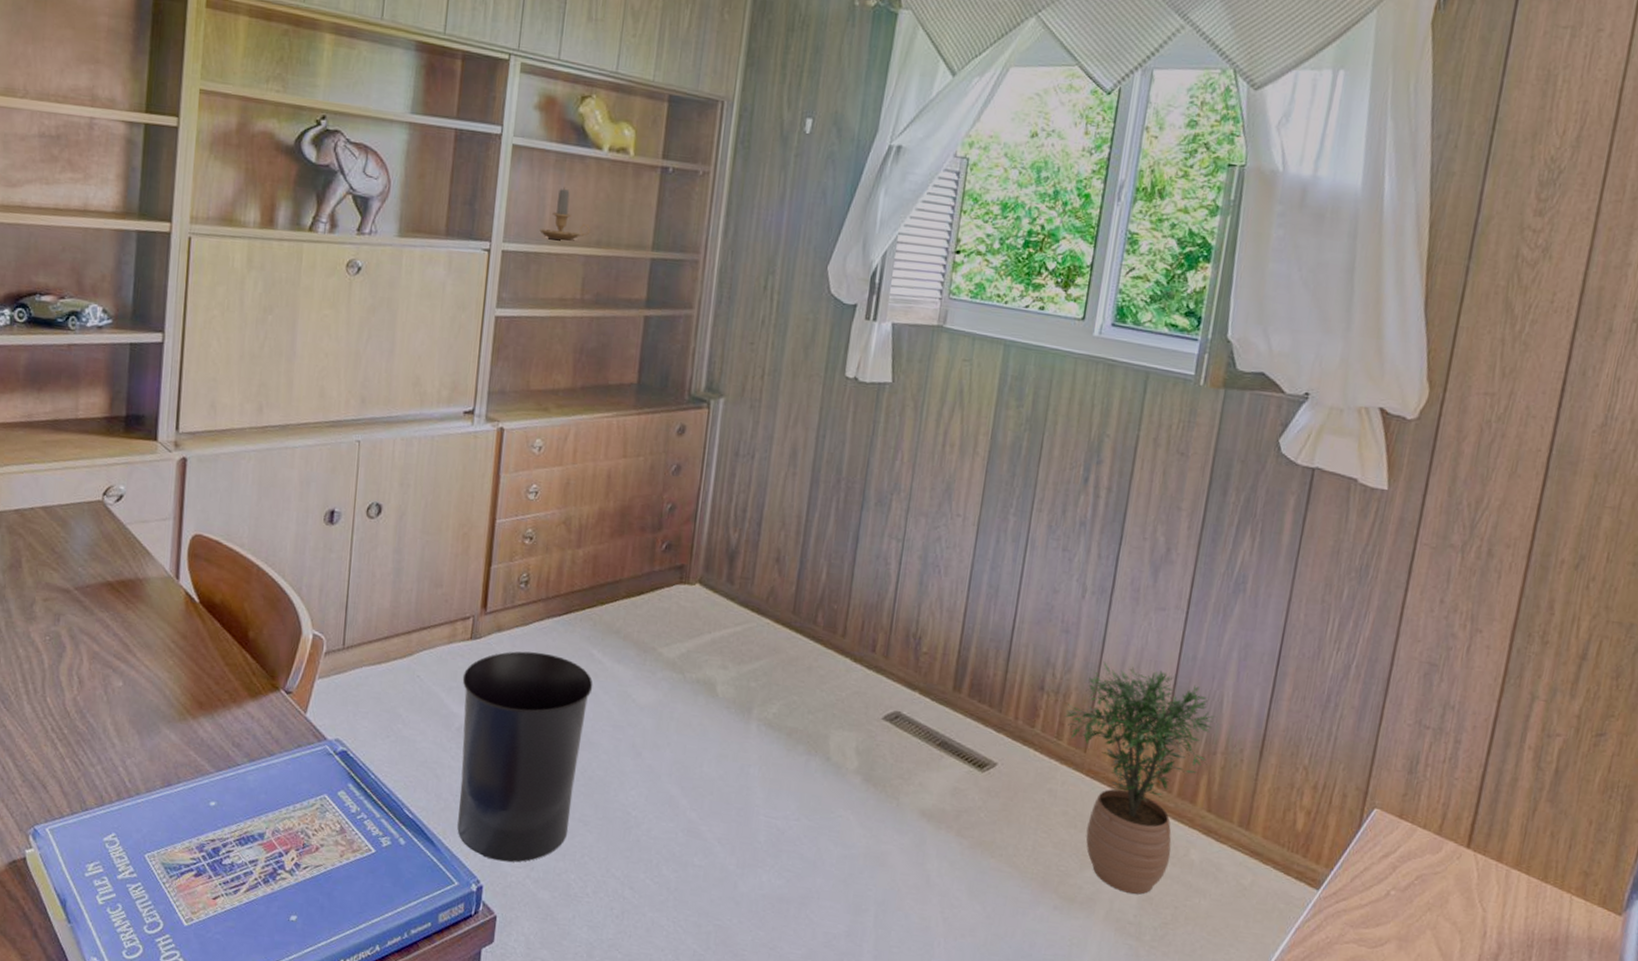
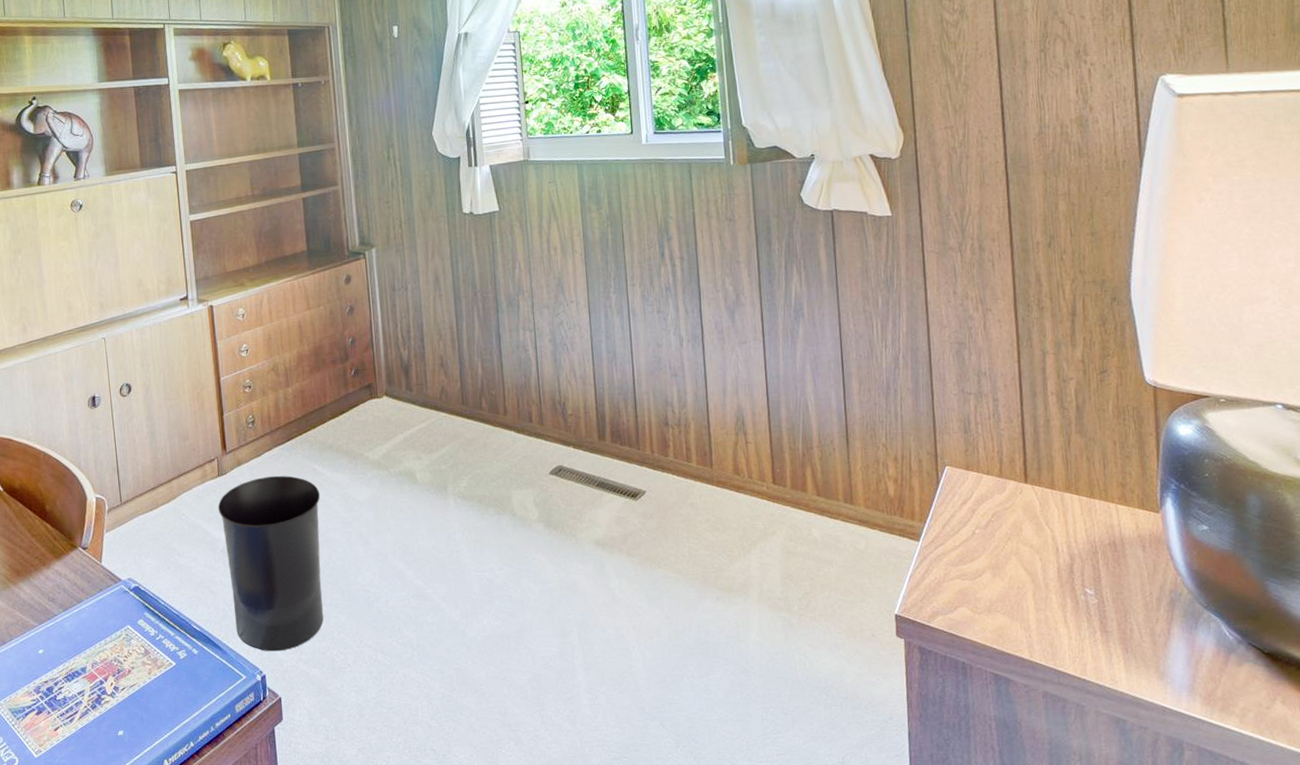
candle: present [539,186,591,241] -> none [211,113,249,155]
potted plant: present [1065,661,1215,895] -> none [689,391,807,575]

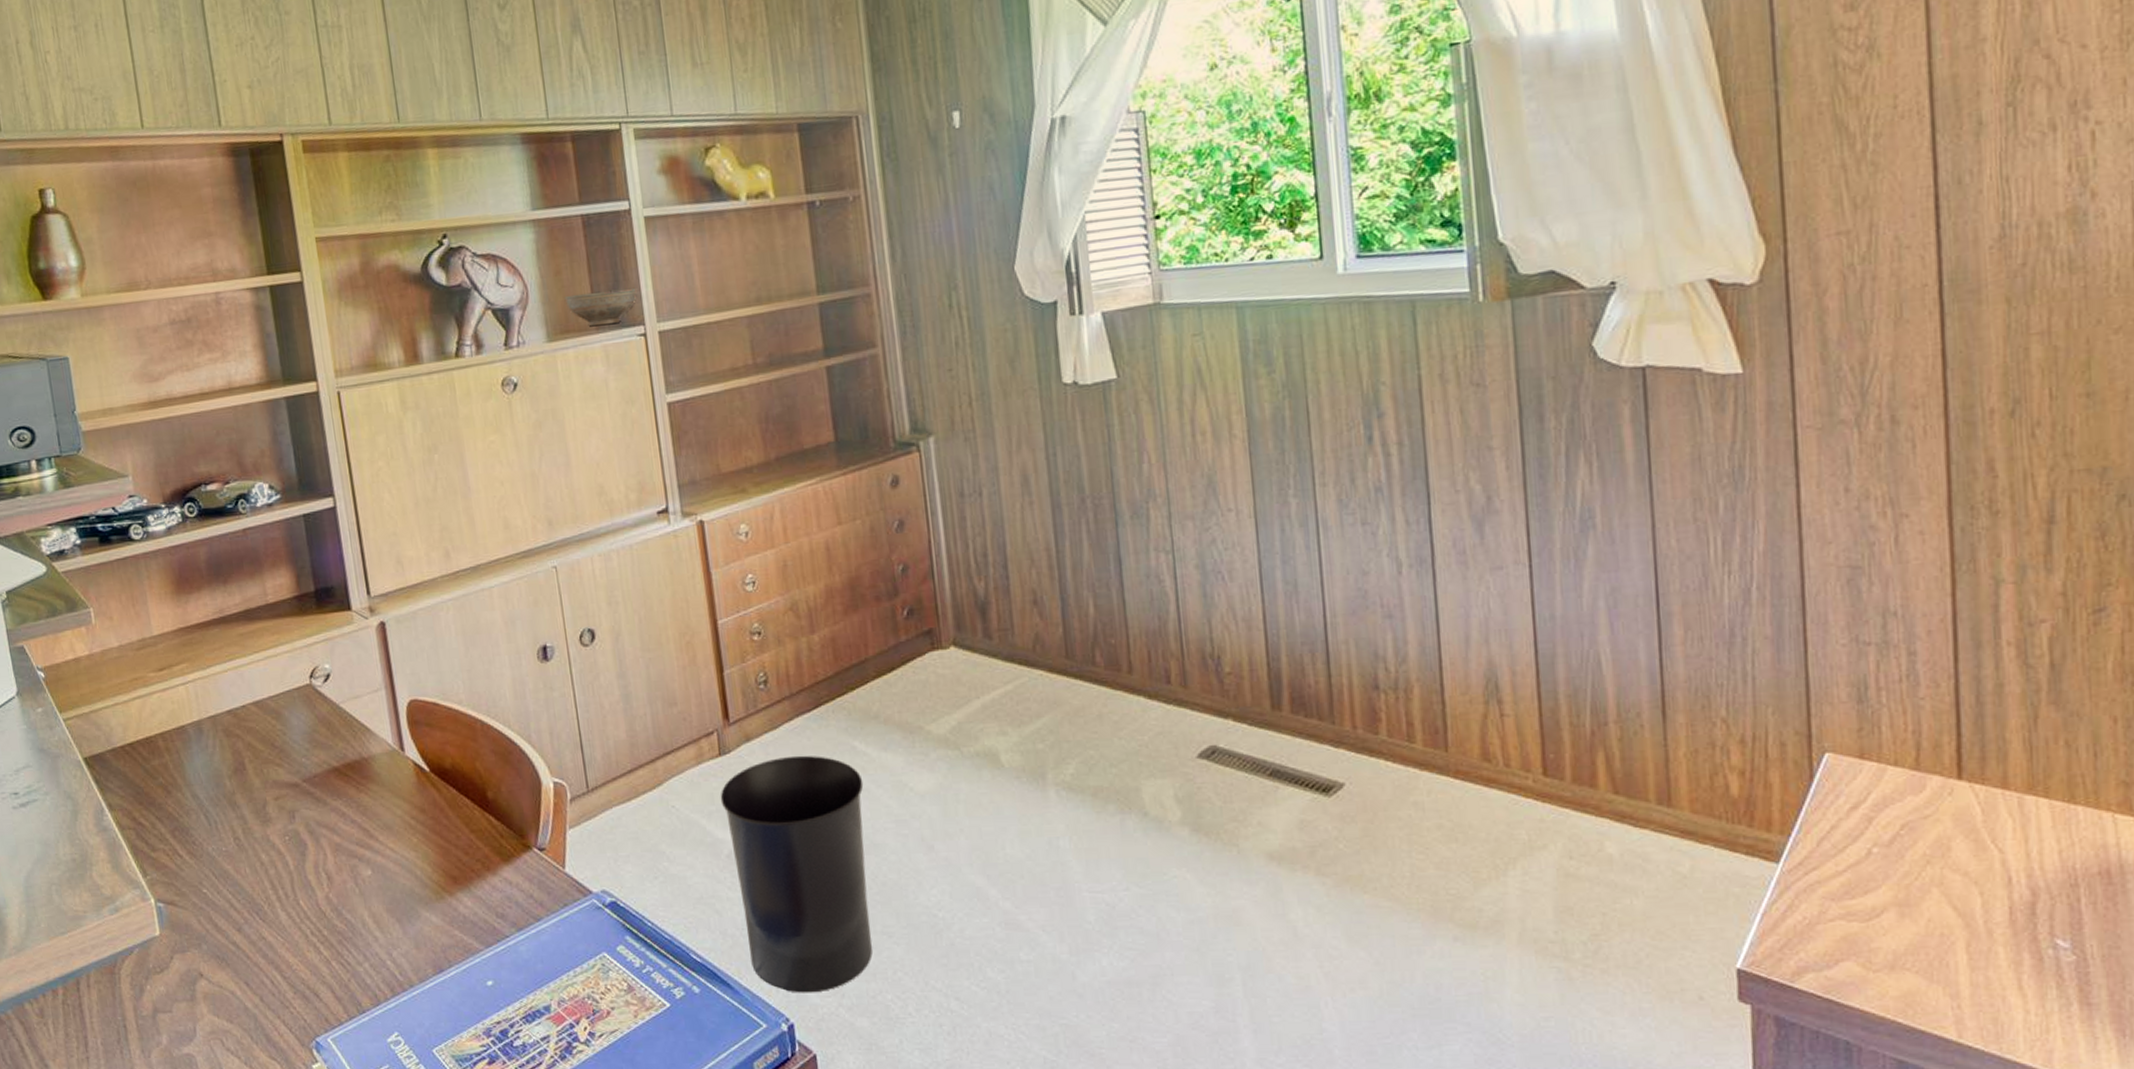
decorative bowl: none [119,139,172,166] -> present [564,287,638,327]

